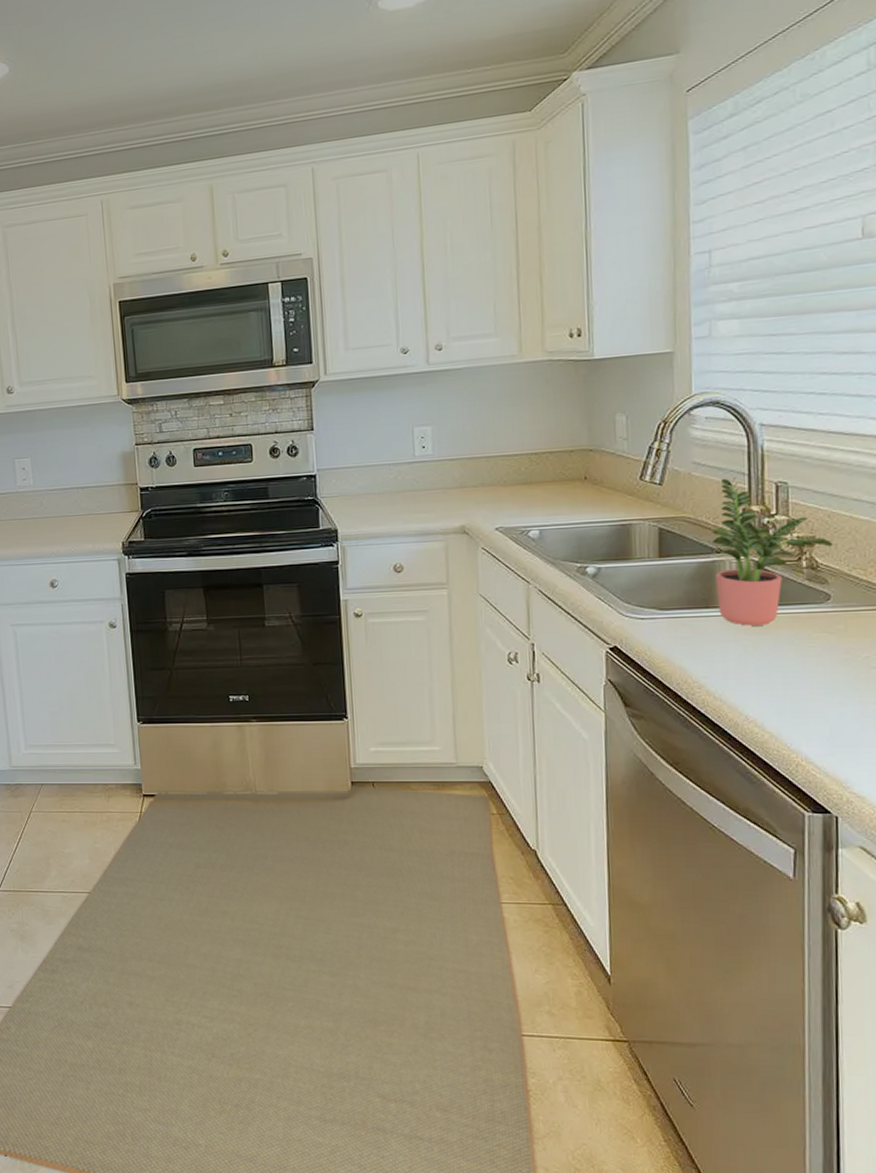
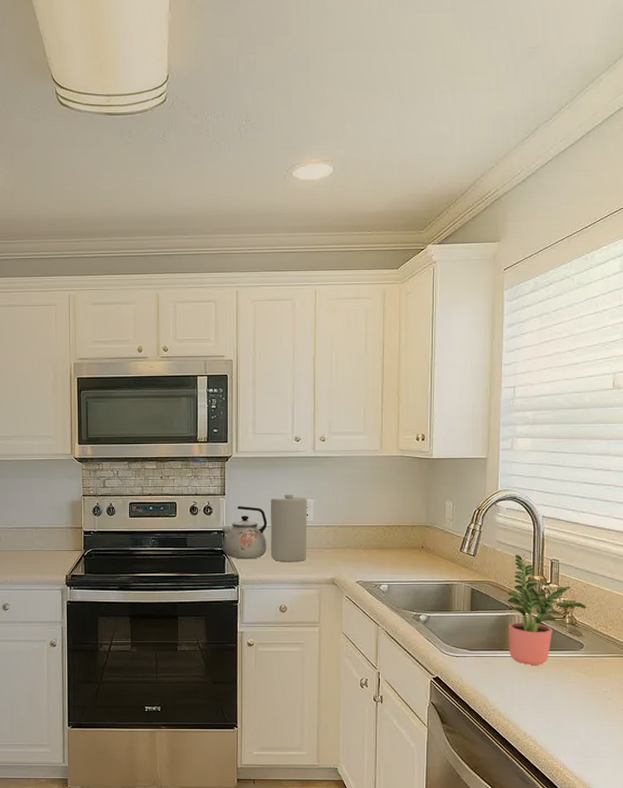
kettle: none [312,442,372,509] -> present [222,506,268,559]
paper towel holder: none [374,422,426,510] -> present [271,494,307,562]

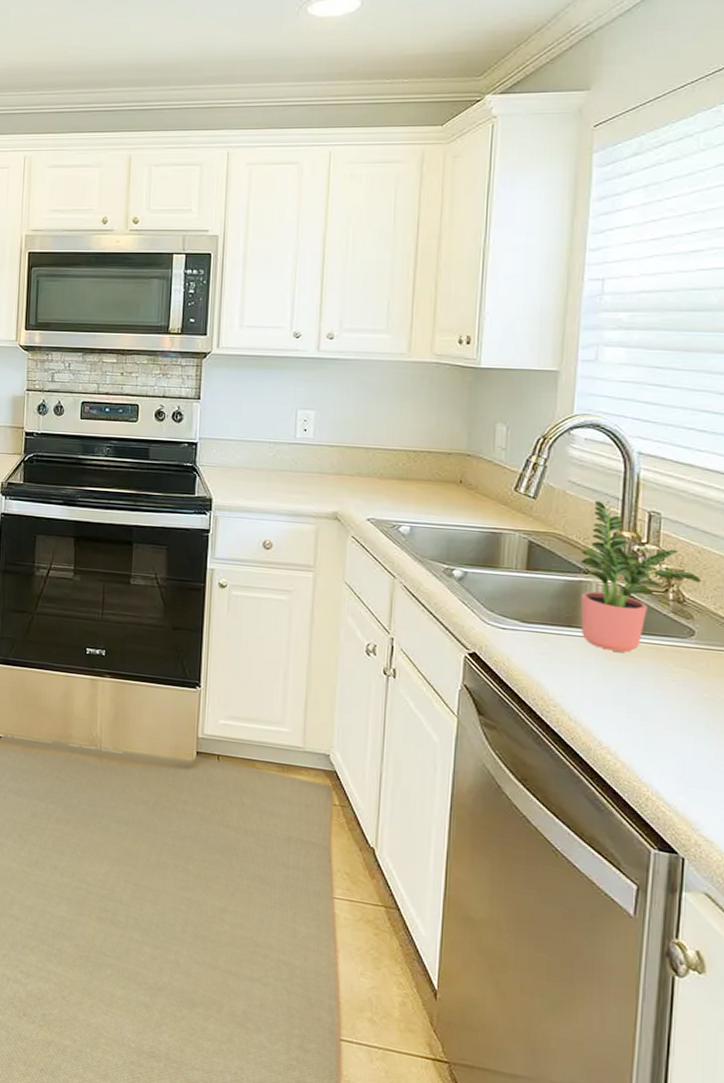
kettle: present [222,506,268,559] -> none [193,414,253,480]
paper towel holder: present [271,494,307,562] -> none [255,402,306,488]

